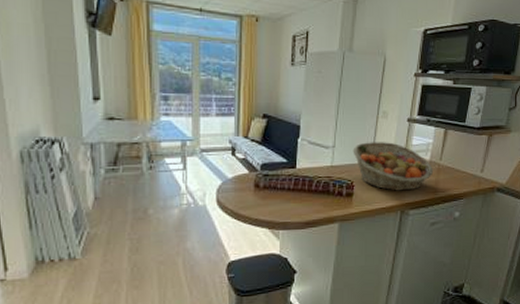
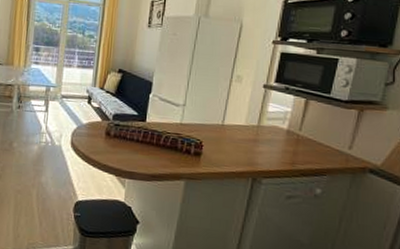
fruit basket: present [353,142,433,191] -> none [203,104,291,158]

